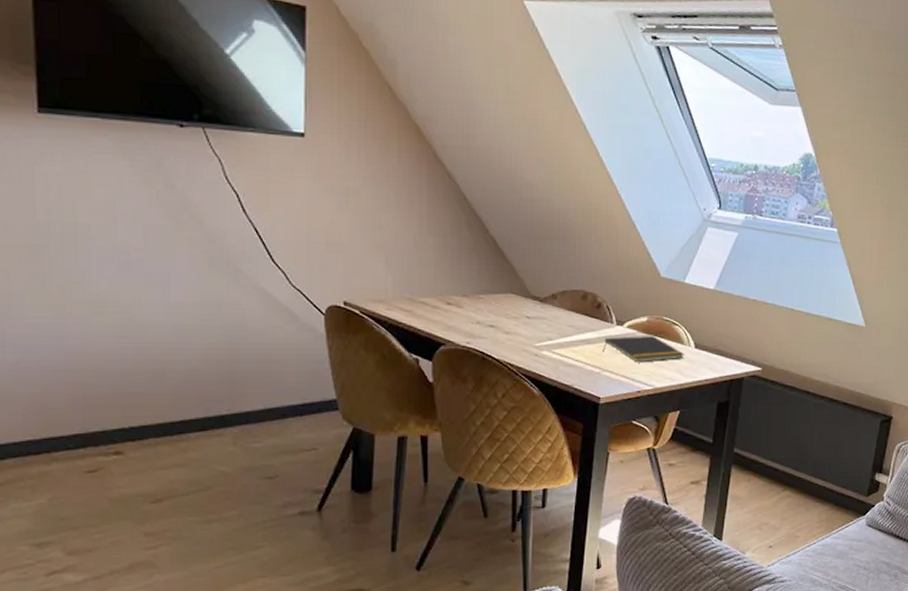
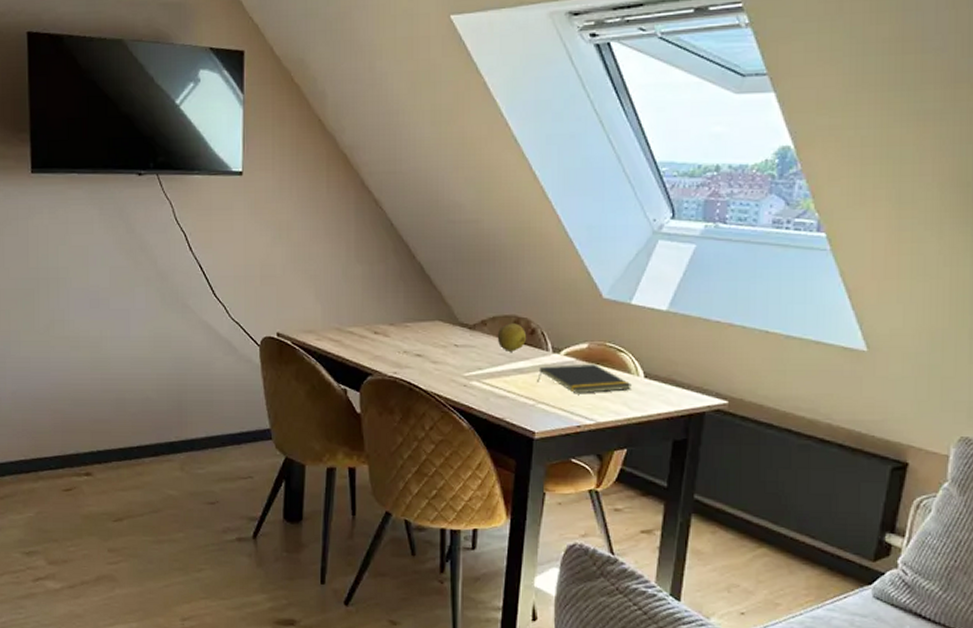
fruit: none [566,297,593,324] -> present [497,323,526,352]

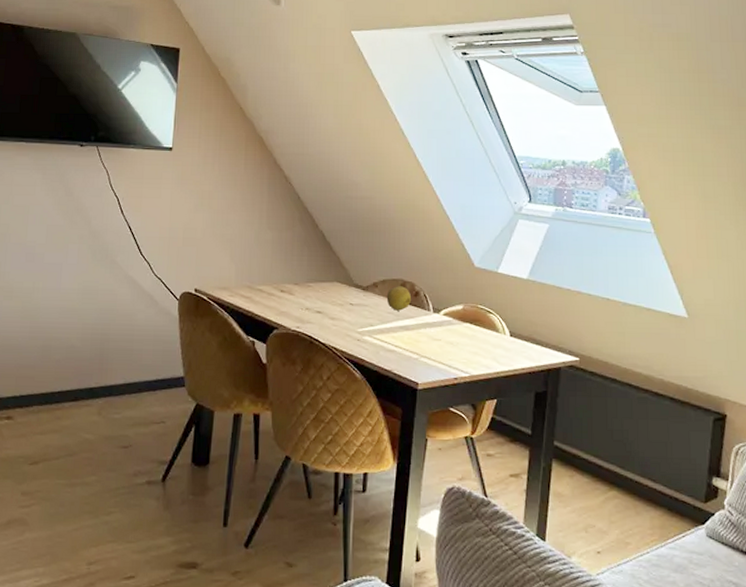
notepad: present [537,363,631,394] -> none [420,323,499,350]

